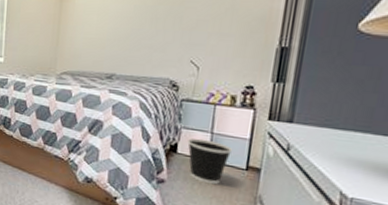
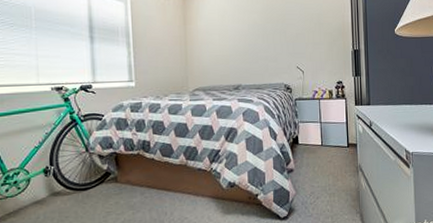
wastebasket: present [187,138,233,185] -> none [305,128,337,165]

